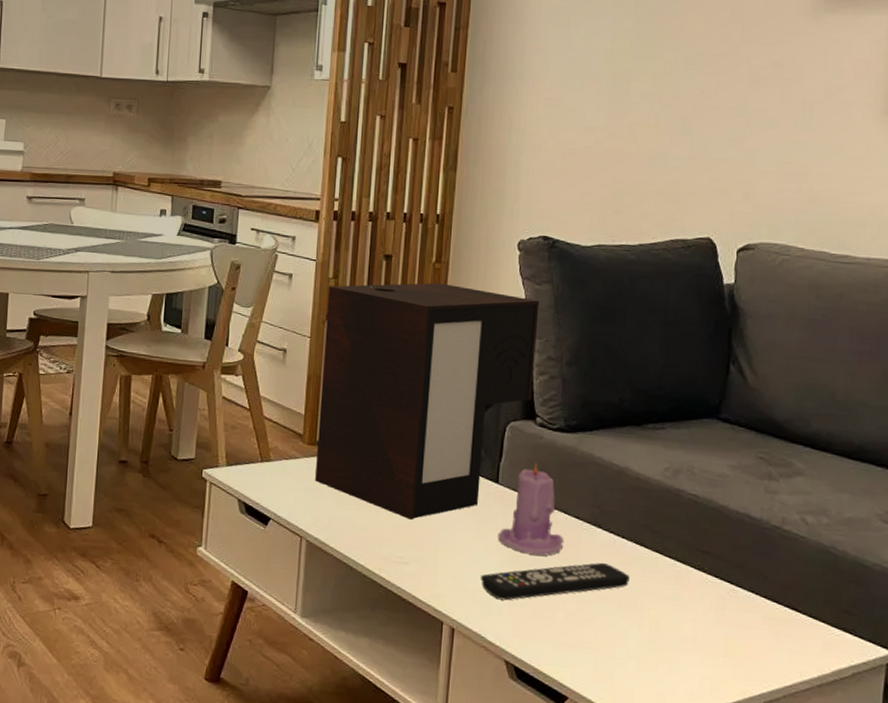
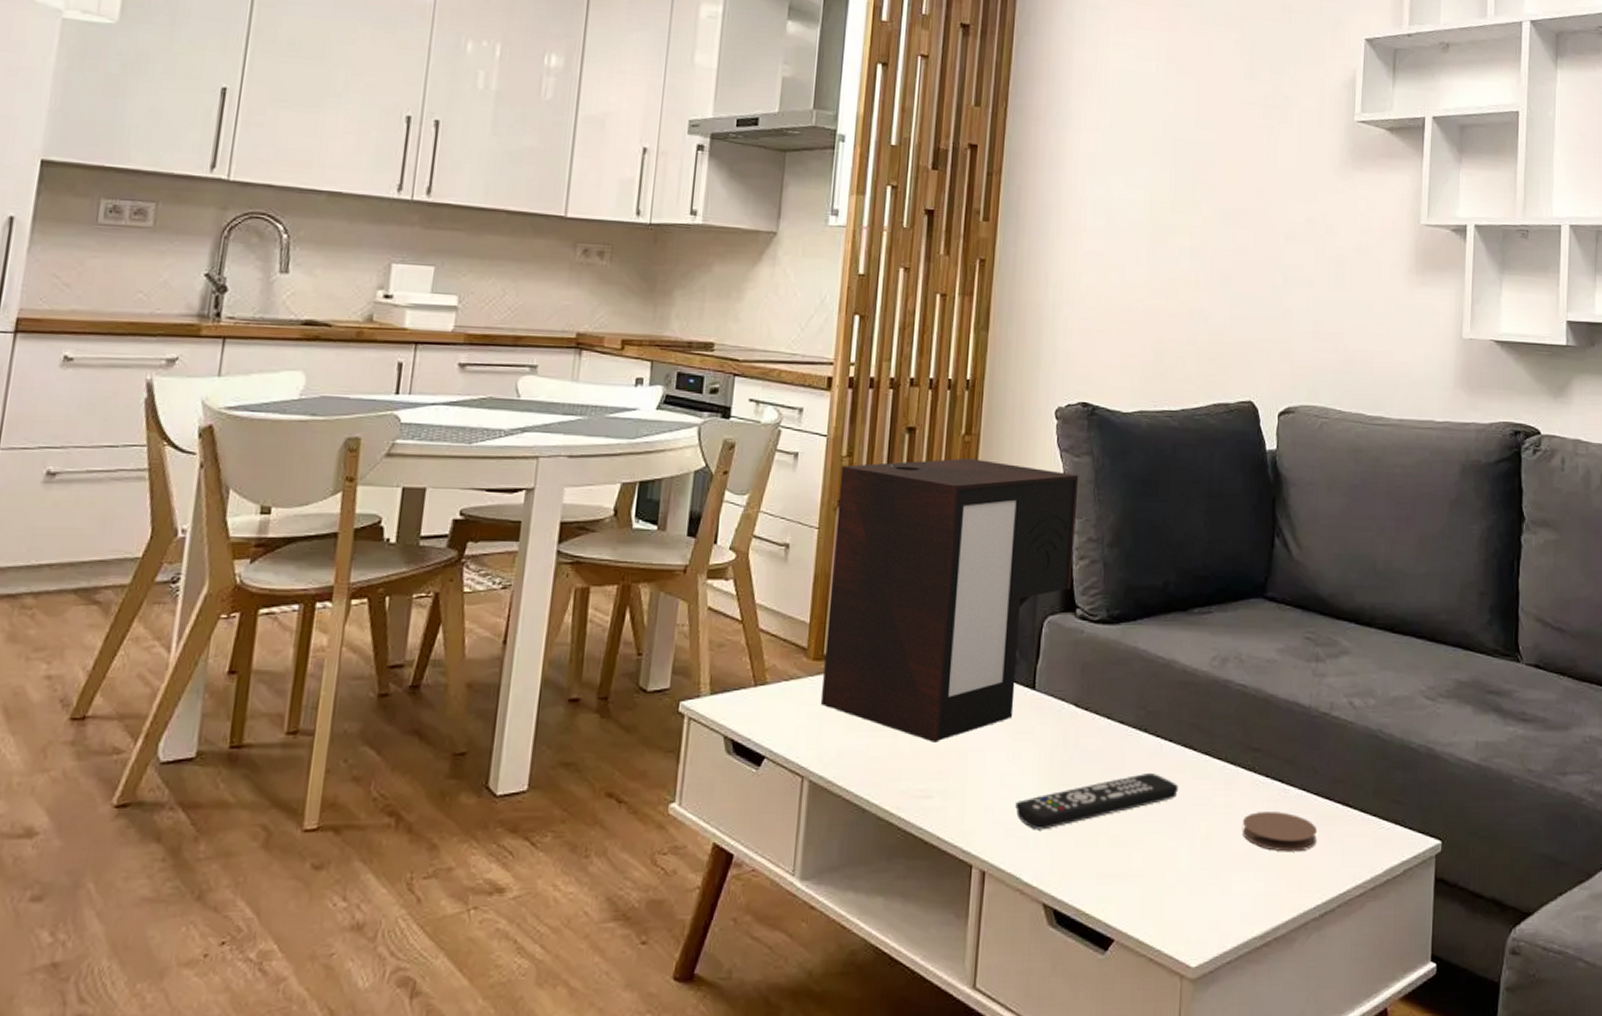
candle: present [497,463,564,556] -> none [1034,662,1108,771]
coaster: none [690,606,764,646] -> present [1242,812,1317,852]

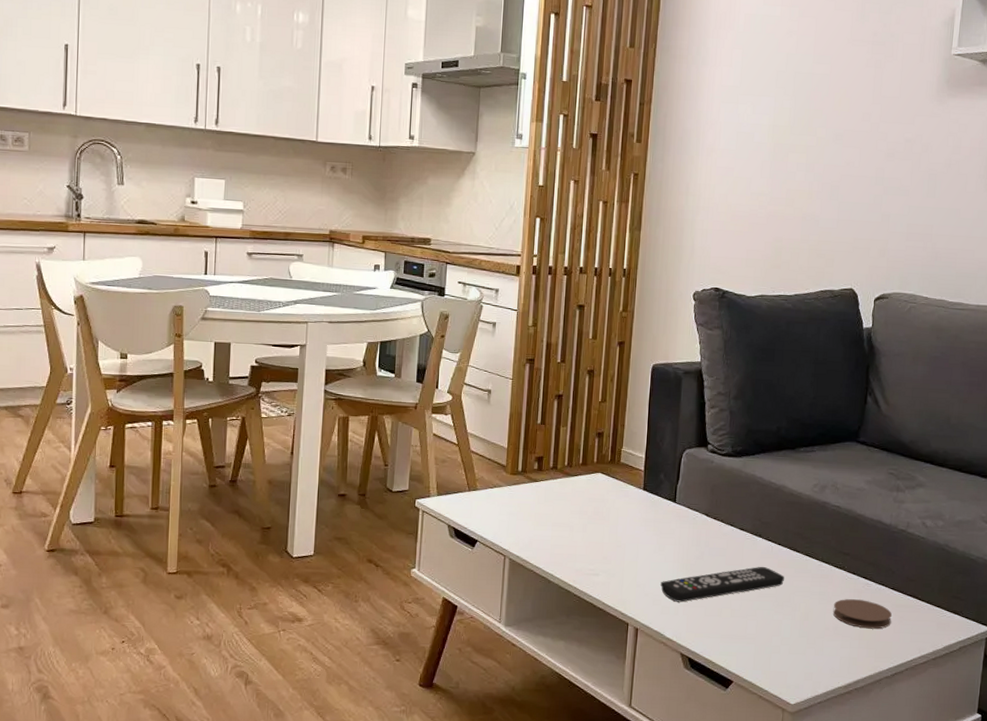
speaker: present [820,458,1079,742] -> none [516,329,711,537]

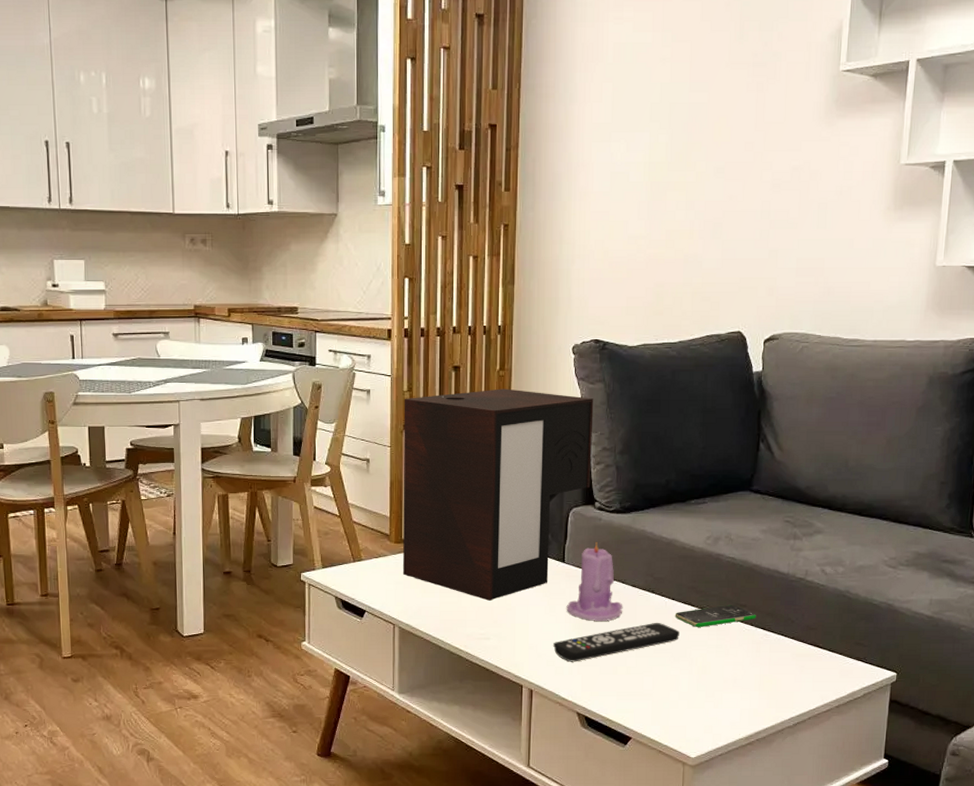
speaker: none [516,329,711,537] -> present [402,388,594,601]
candle: none [675,484,731,563] -> present [566,542,623,621]
smartphone: none [780,552,859,574] -> present [675,604,756,627]
coaster: present [833,599,892,629] -> none [731,651,792,680]

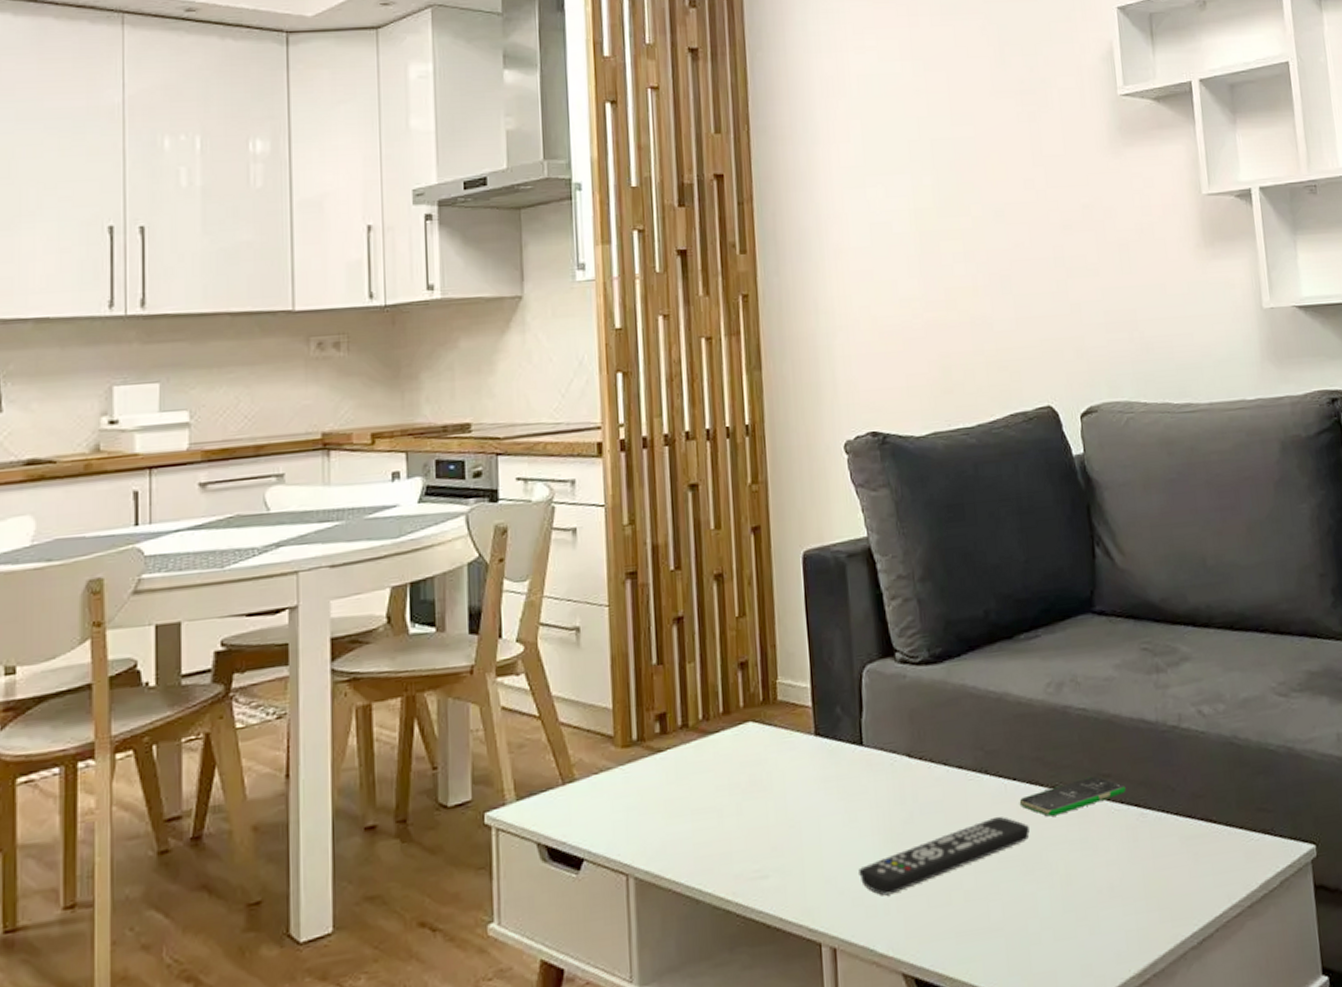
speaker: present [402,388,594,601] -> none [624,507,887,818]
candle: present [566,542,623,621] -> none [871,709,950,828]

